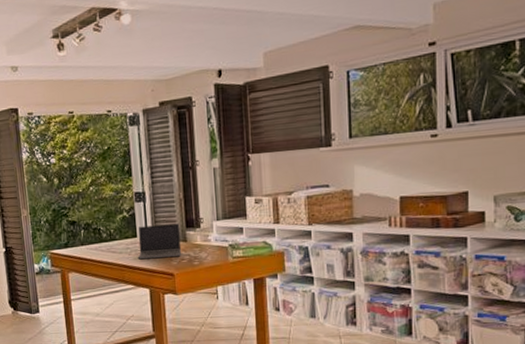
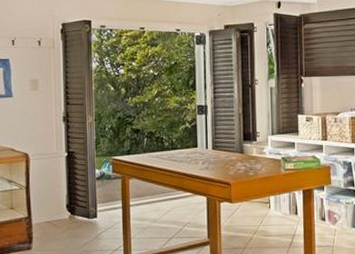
laptop computer: present [137,223,182,260] -> none [197,136,239,169]

